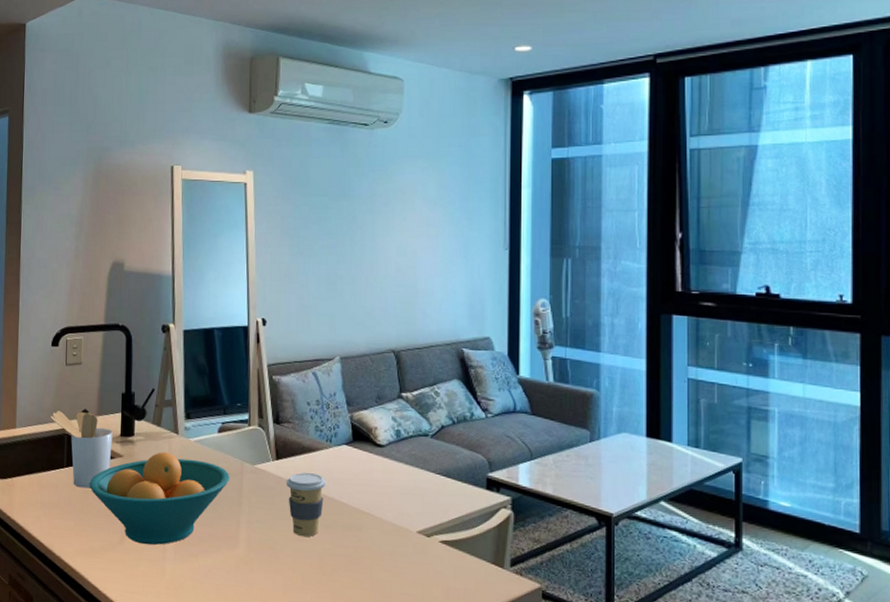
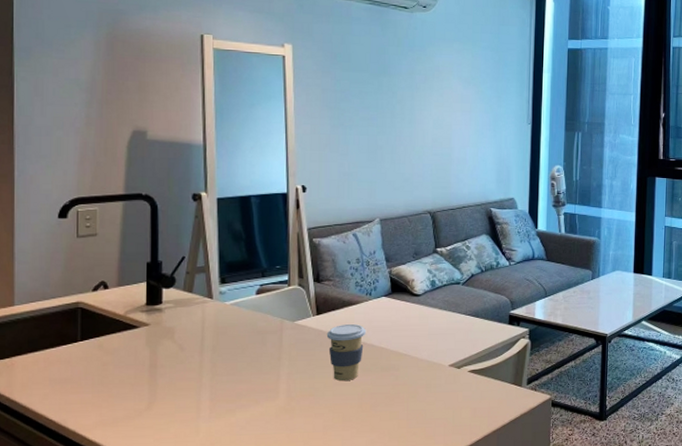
utensil holder: present [50,411,113,489] -> none [59,283,136,360]
fruit bowl: present [89,452,230,545] -> none [109,317,269,408]

